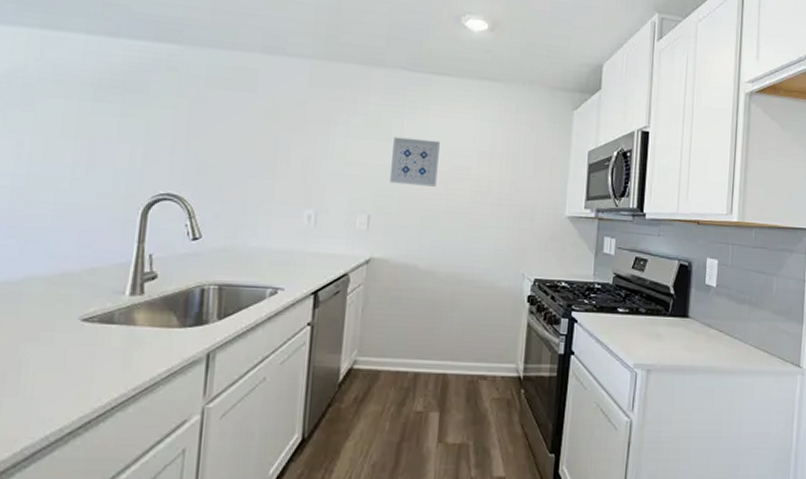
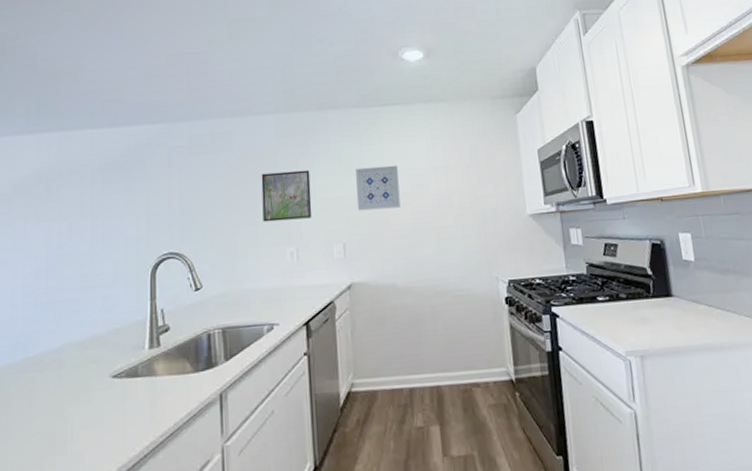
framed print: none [282,124,343,182] -> present [261,170,312,222]

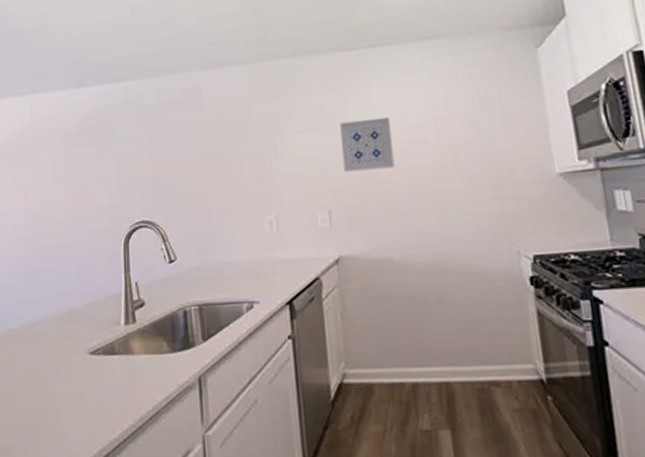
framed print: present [261,170,312,222] -> none [234,126,292,187]

